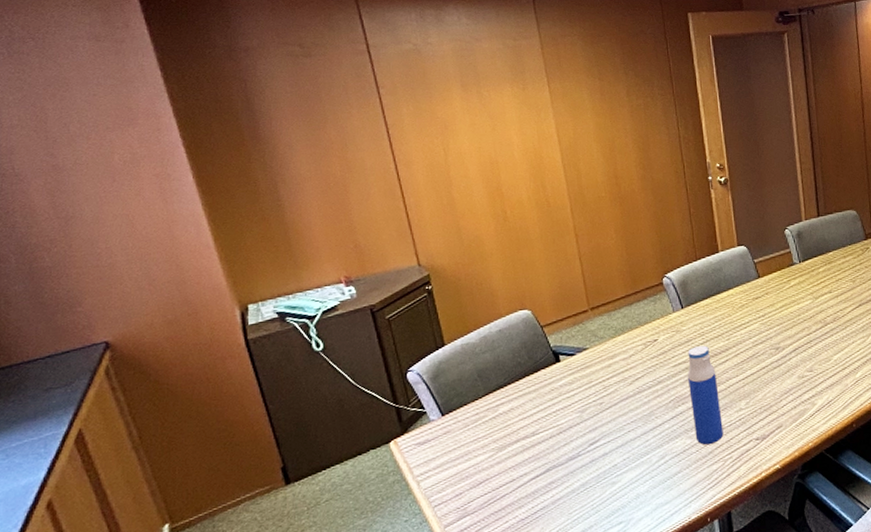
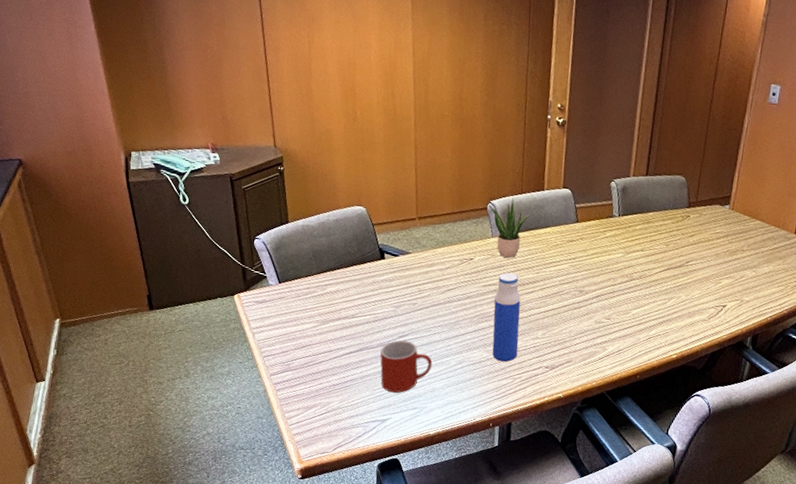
mug: none [571,447,632,512] -> present [380,340,433,393]
potted plant: none [663,266,710,331] -> present [488,197,531,258]

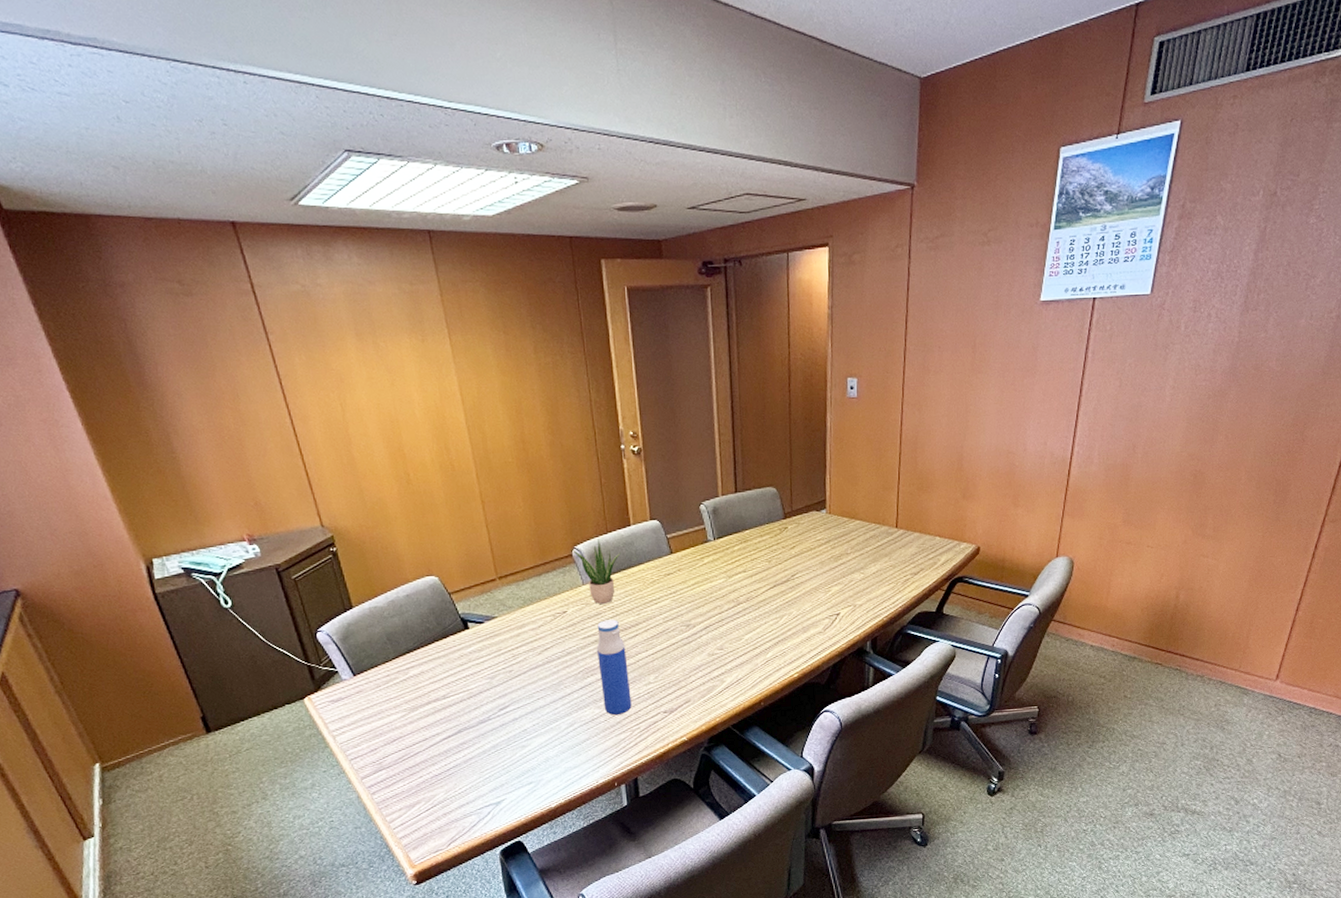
mug: present [380,340,433,393] -> none [481,712,542,772]

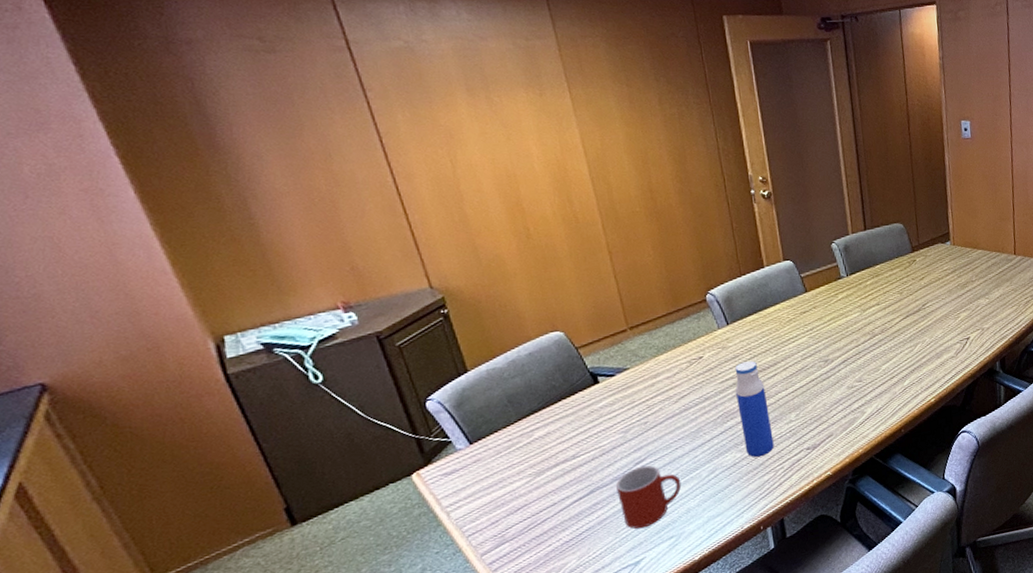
mug: none [481,712,542,772] -> present [616,465,682,529]
potted plant: present [572,539,621,604] -> none [706,282,756,347]

